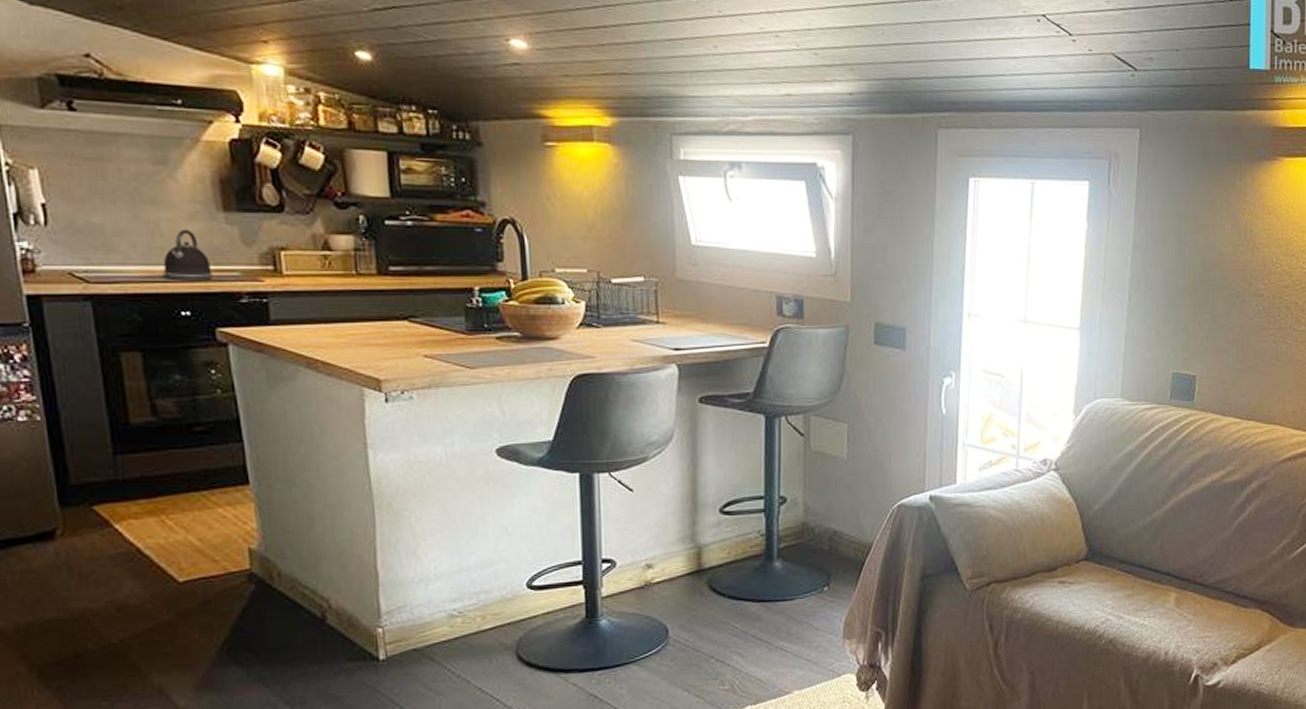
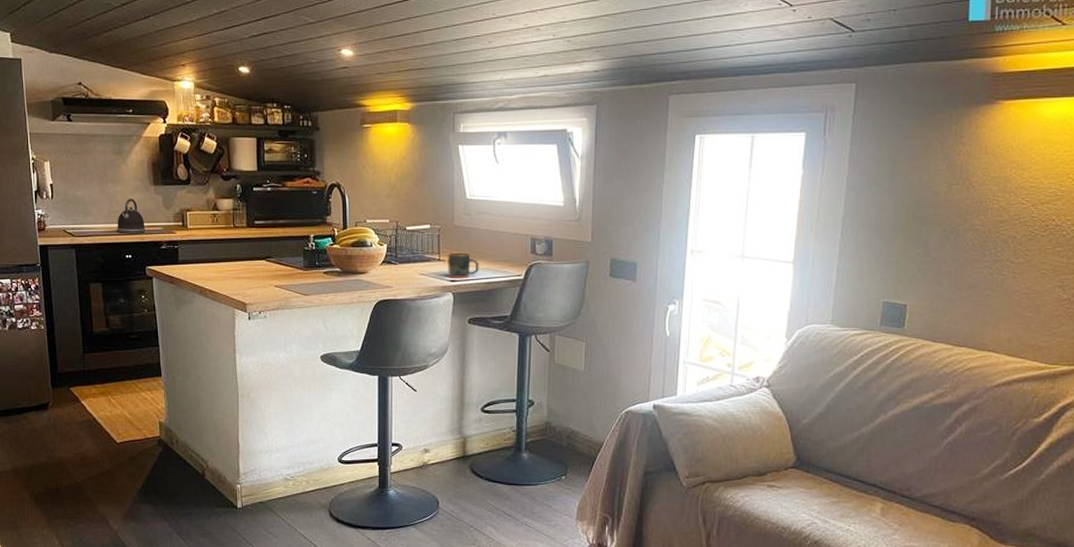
mug: none [669,313,711,345] -> present [448,252,479,278]

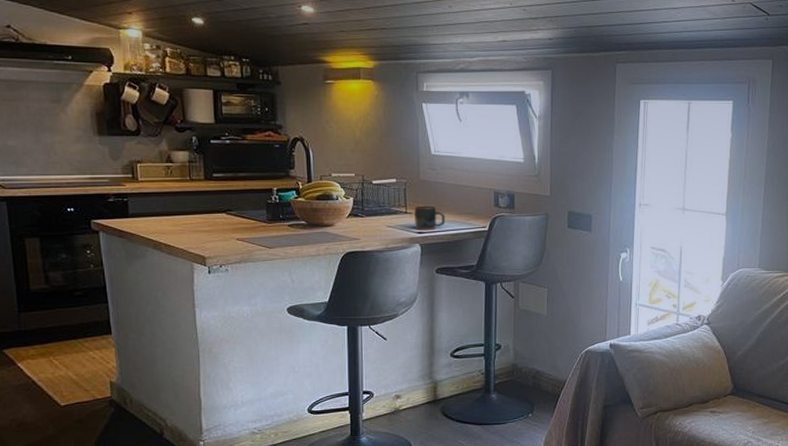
kettle: present [117,198,145,234] -> none [56,148,90,186]

